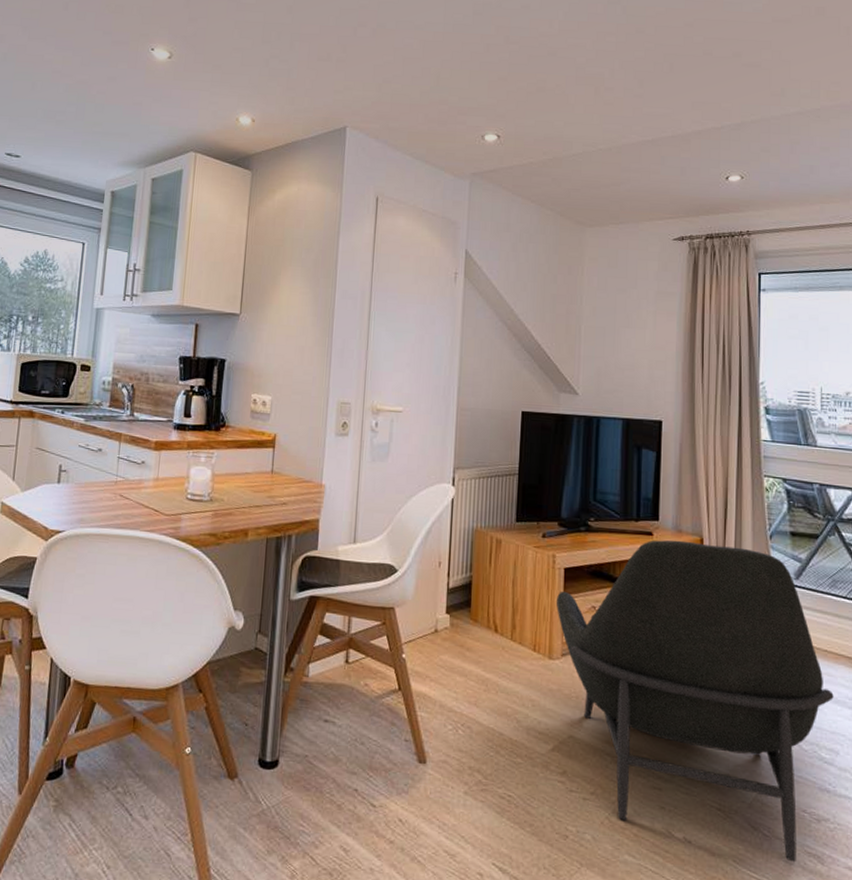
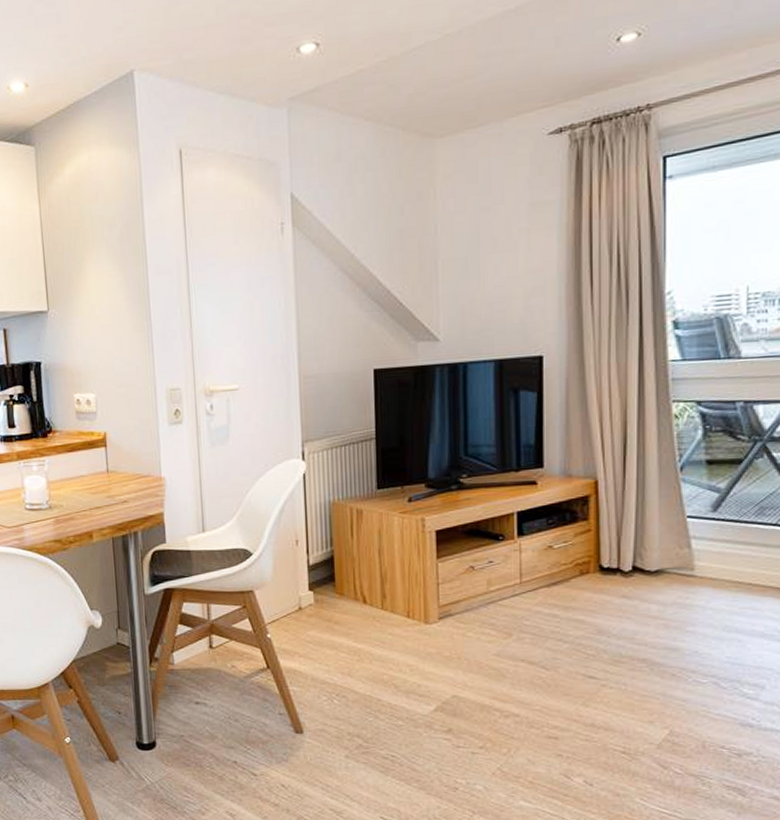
armchair: present [556,540,834,863] -> none [428,485,759,796]

